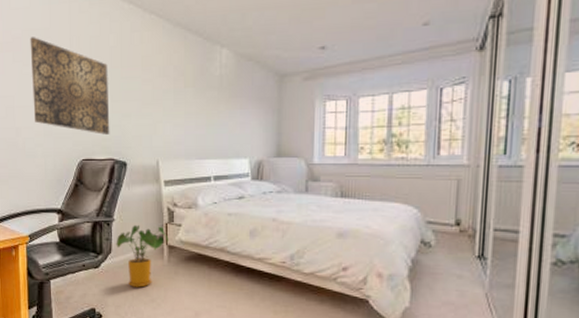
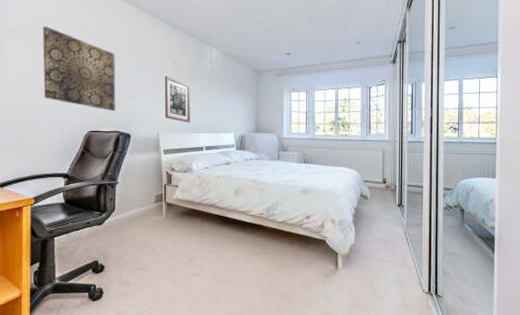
house plant: present [116,224,169,288] -> none [119,186,167,240]
wall art: none [164,87,195,147] -> present [164,75,190,123]

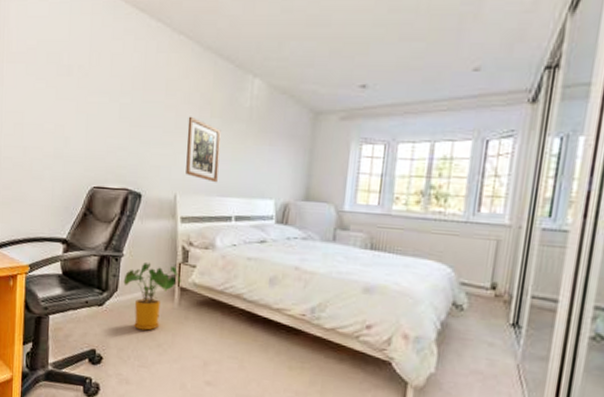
wall art: present [42,26,116,111] -> none [44,49,129,162]
house plant: none [119,186,167,240] -> present [123,262,181,331]

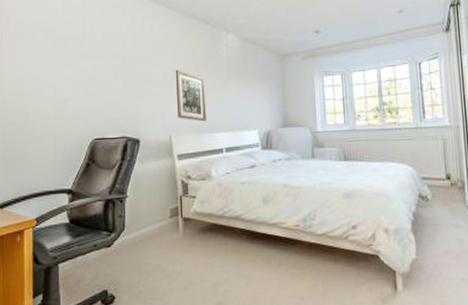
house plant: present [123,262,181,331] -> none [129,199,184,264]

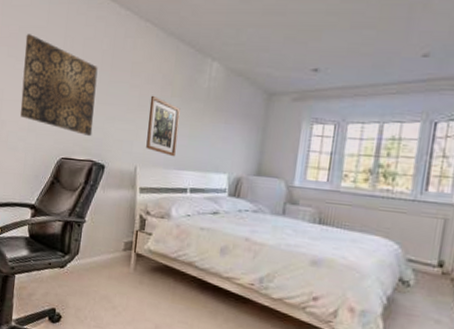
wall art: none [42,27,123,114] -> present [20,34,98,136]

